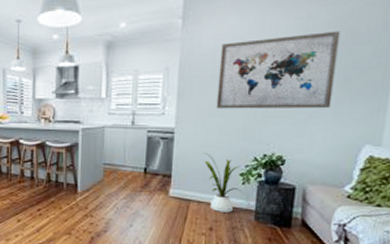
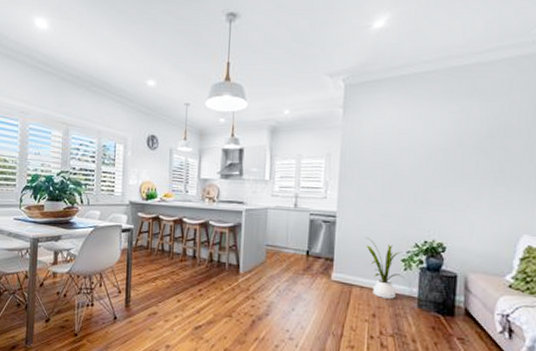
wall art: present [216,30,341,109] -> none [376,125,493,198]

